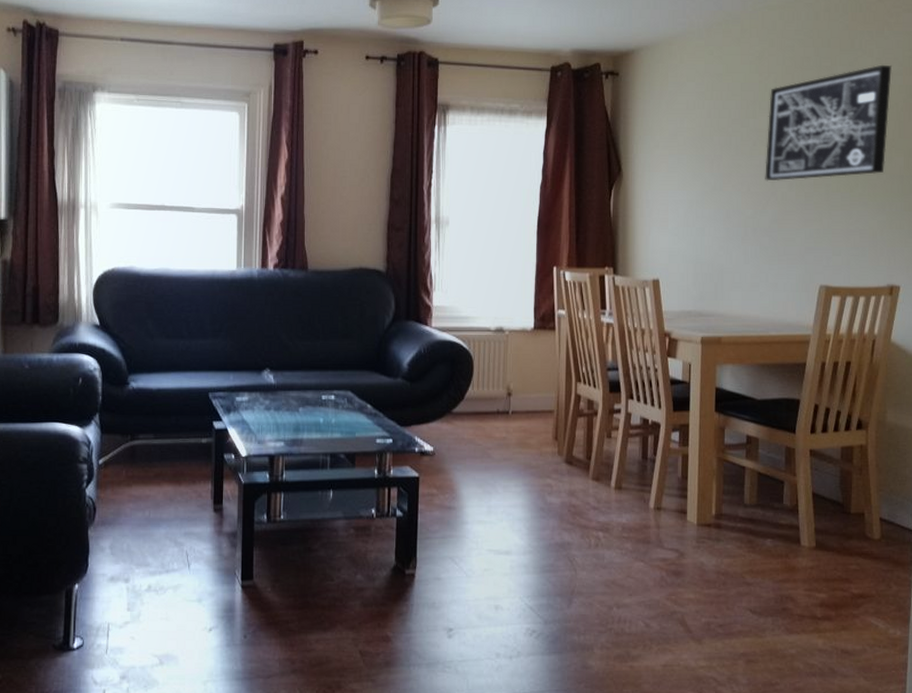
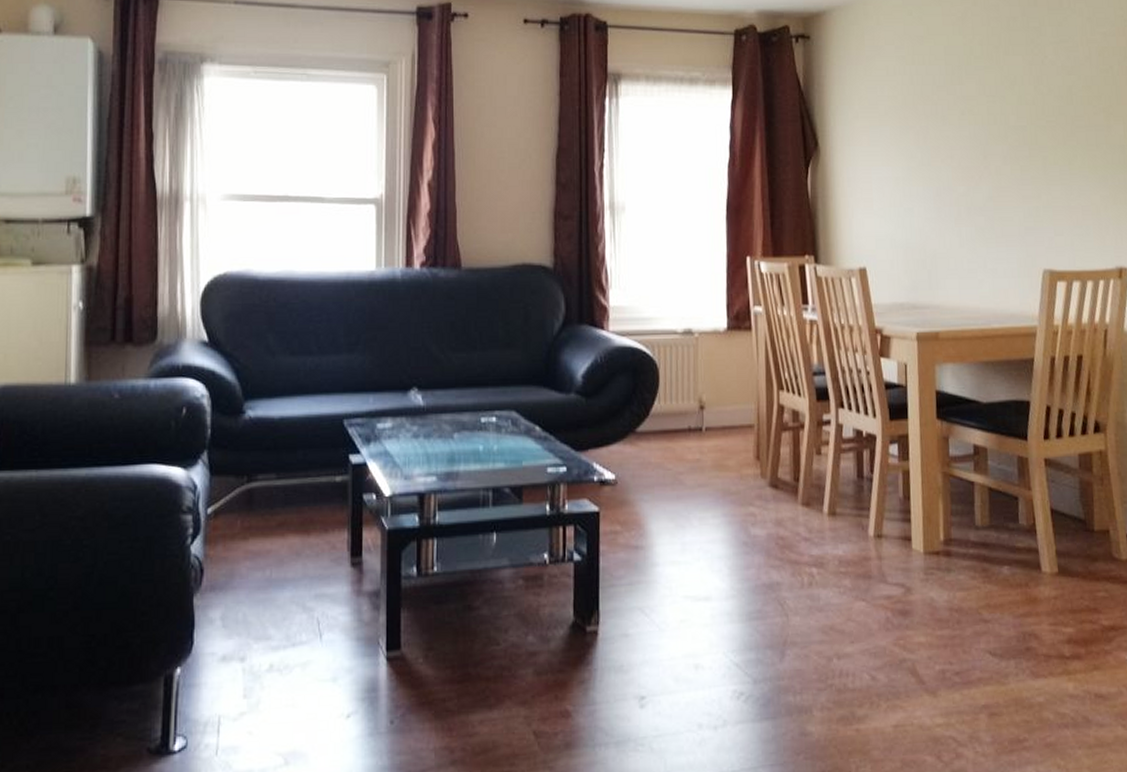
wall art: present [765,64,892,181] -> none [975,24,1105,154]

